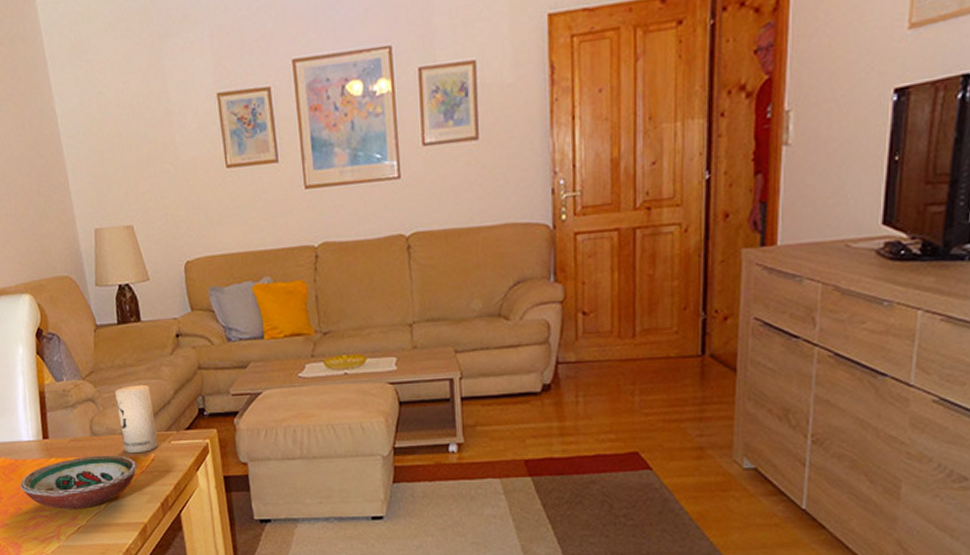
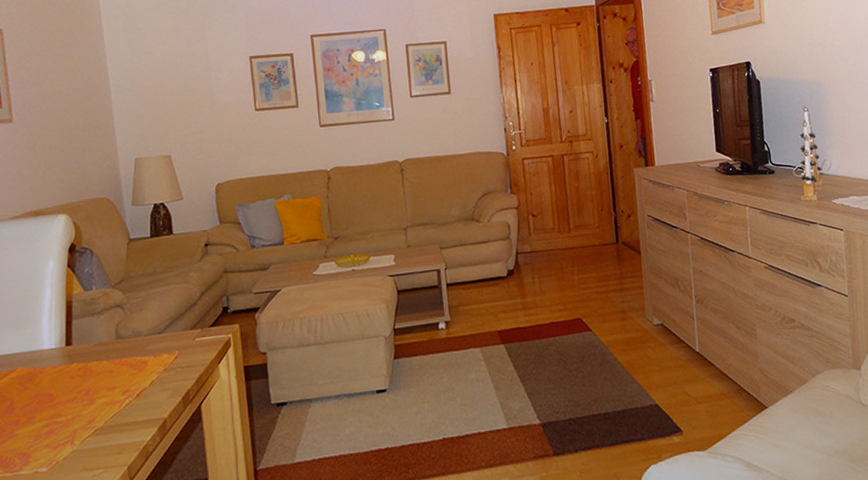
decorative bowl: present [20,455,138,509] -> none [35,355,161,414]
candle: present [115,384,159,453] -> none [143,289,183,352]

